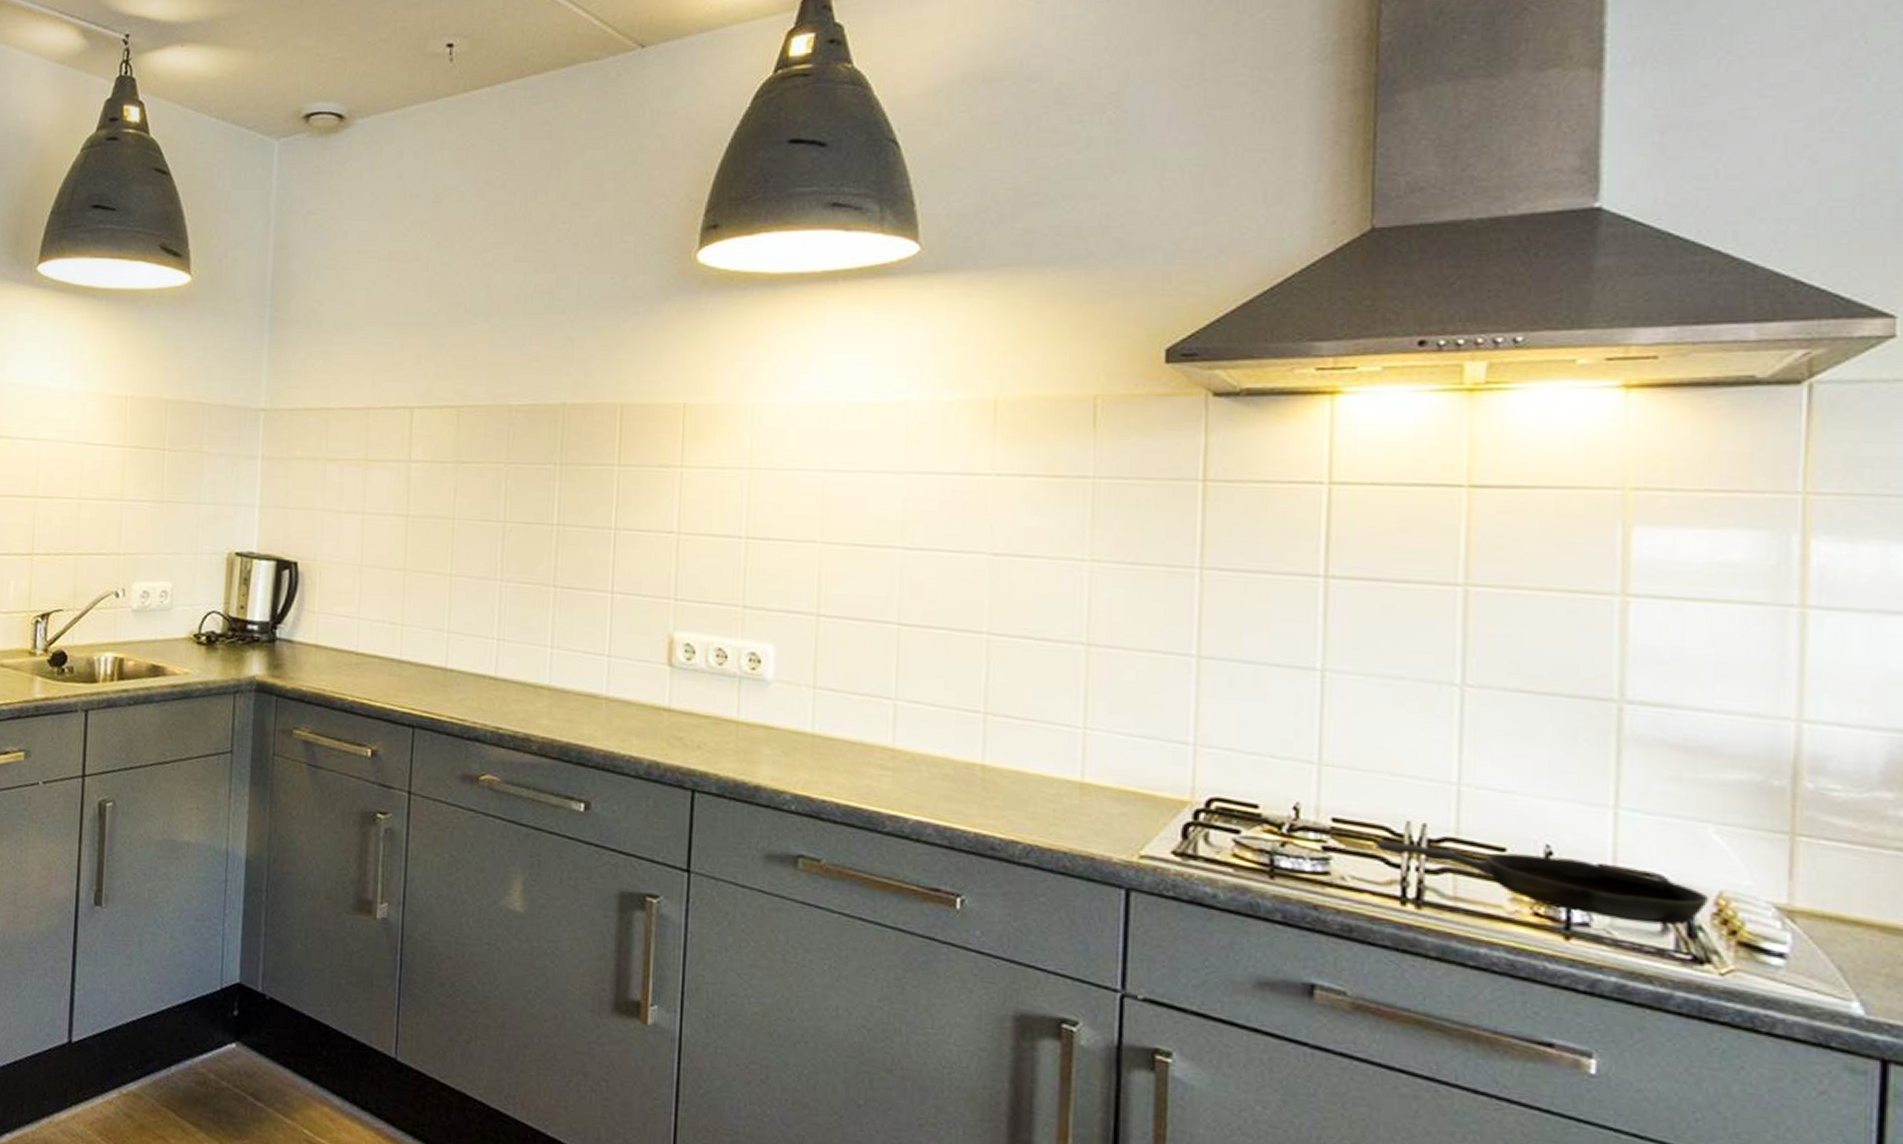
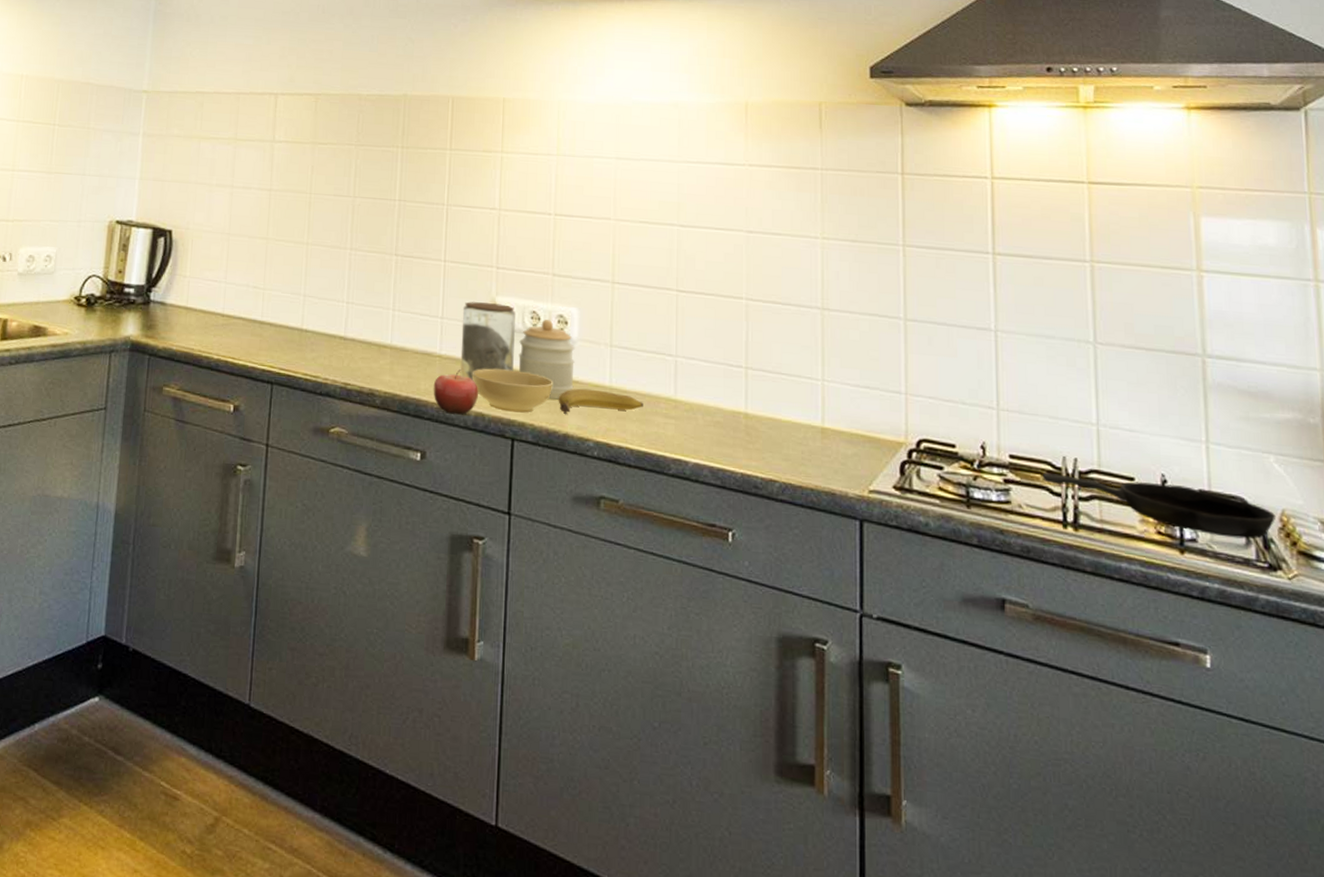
fruit: none [598,713,652,763] -> present [433,369,478,415]
jar: none [630,638,698,725] -> present [460,301,516,380]
bowl: none [644,712,743,762] -> present [472,368,554,413]
jar: none [700,658,769,747] -> present [518,320,575,400]
fruit: none [748,734,853,763] -> present [558,388,643,414]

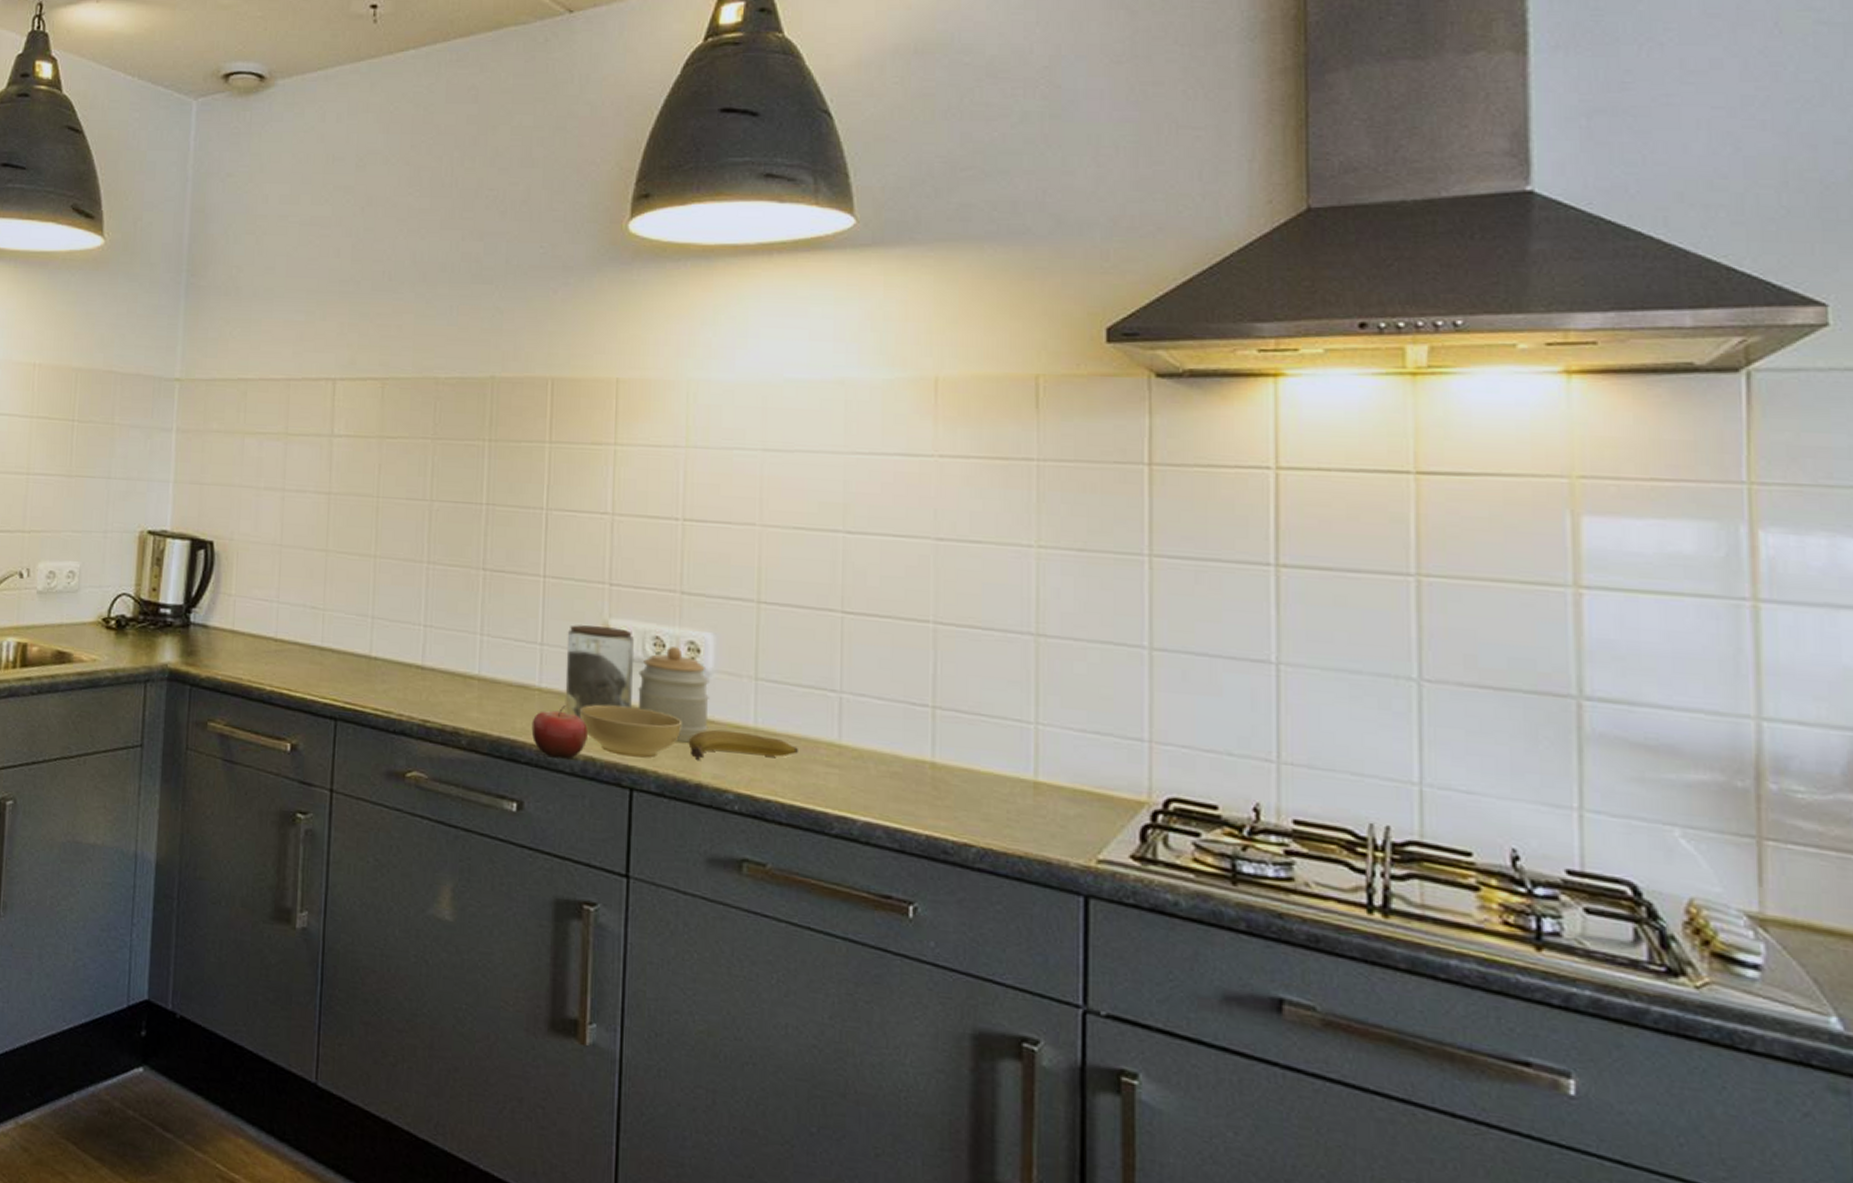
frying pan: present [1042,473,1276,539] -> none [1339,843,1681,935]

